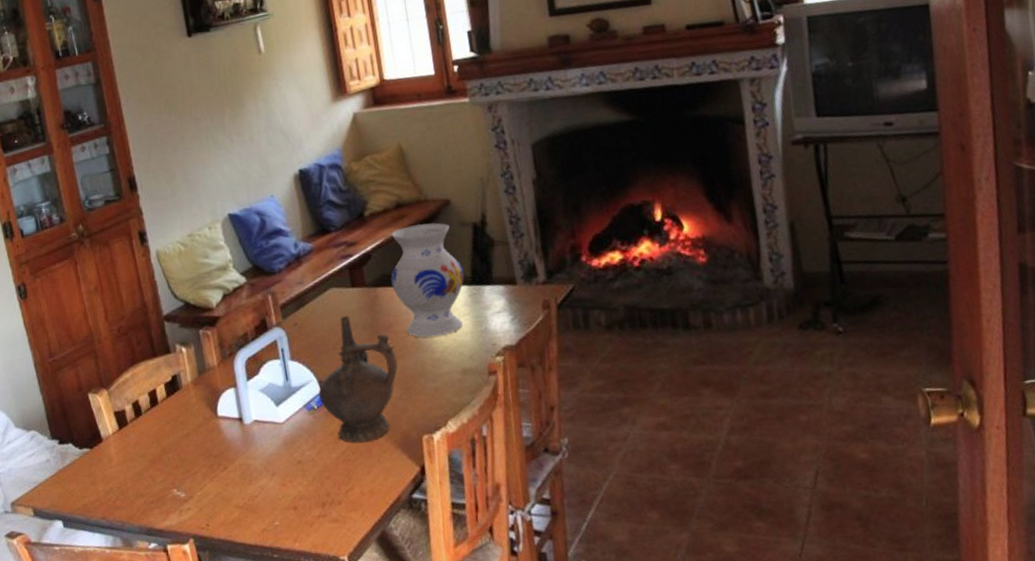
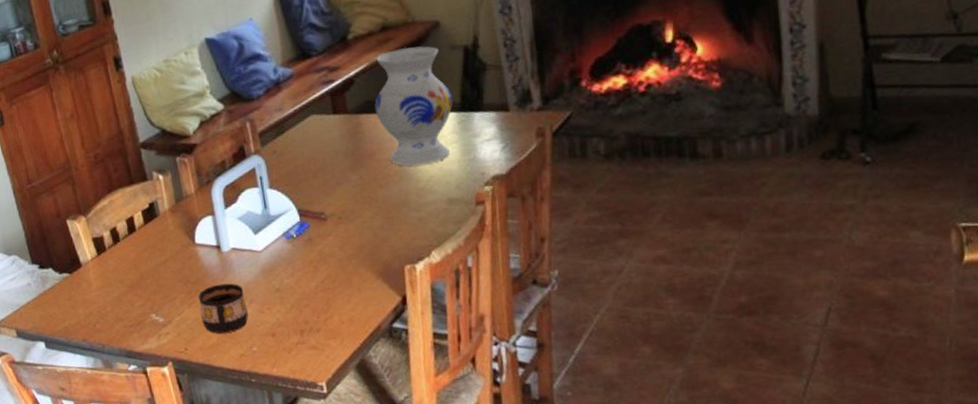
cup: none [220,456,270,508] -> present [198,283,248,334]
ceremonial vessel: present [318,316,398,443] -> none [298,143,381,272]

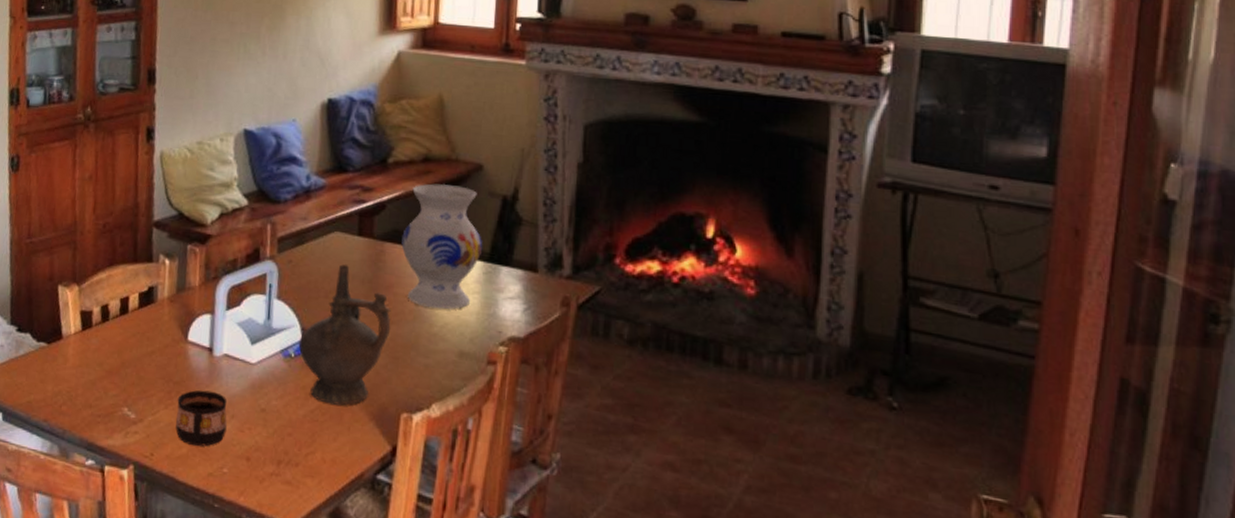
ceremonial vessel: none [298,143,381,272] -> present [298,264,391,406]

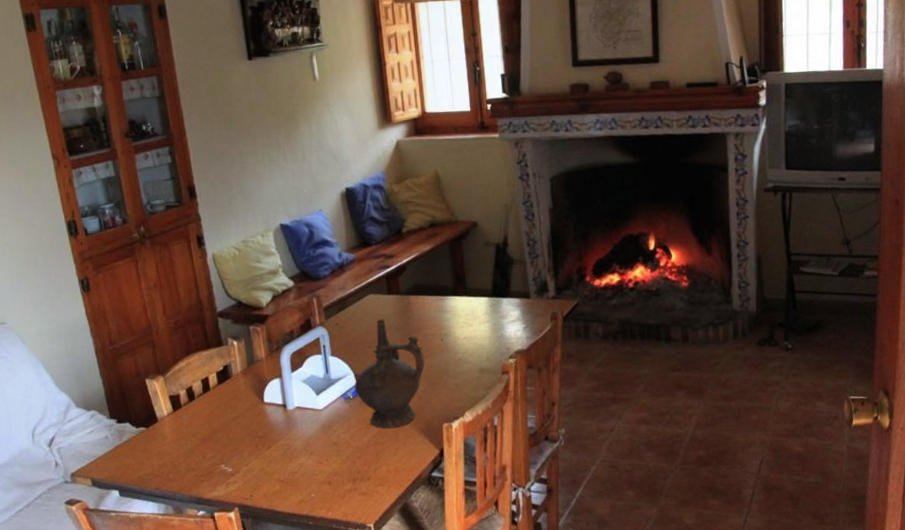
cup: present [175,390,228,447] -> none [264,437,308,482]
vase: present [401,183,482,310] -> none [422,241,486,340]

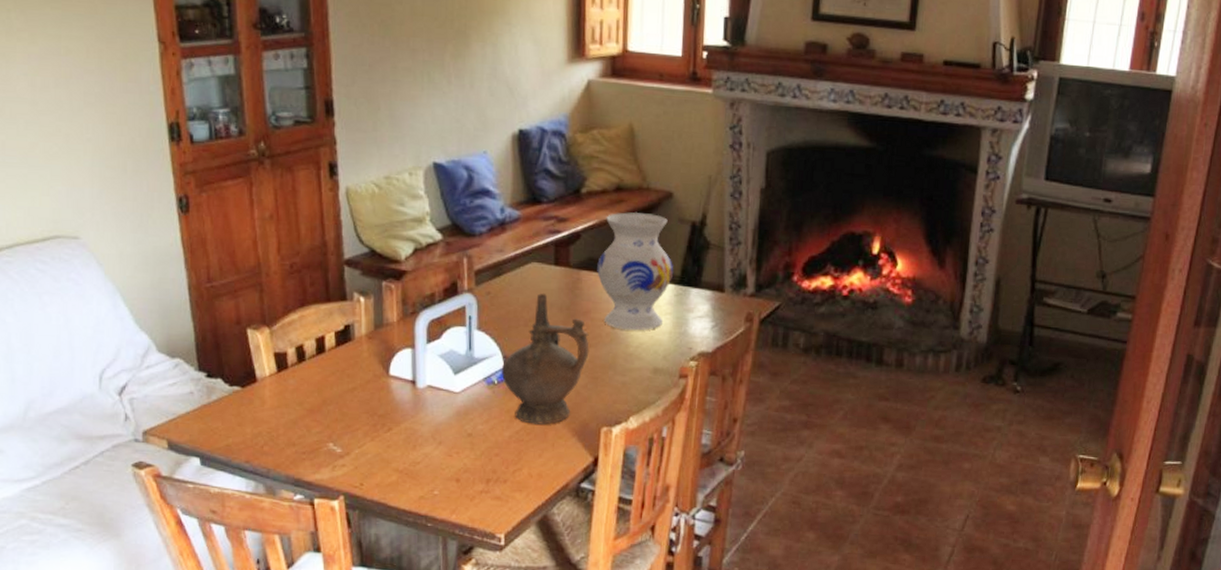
vase: none [422,241,486,340] -> present [597,212,673,331]

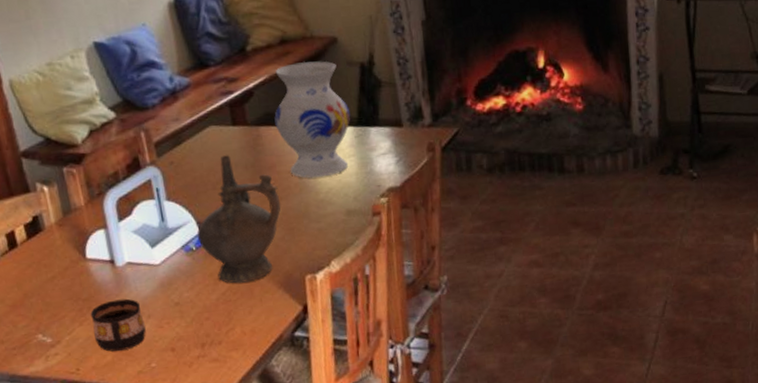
cup: none [383,421,435,473] -> present [90,298,146,352]

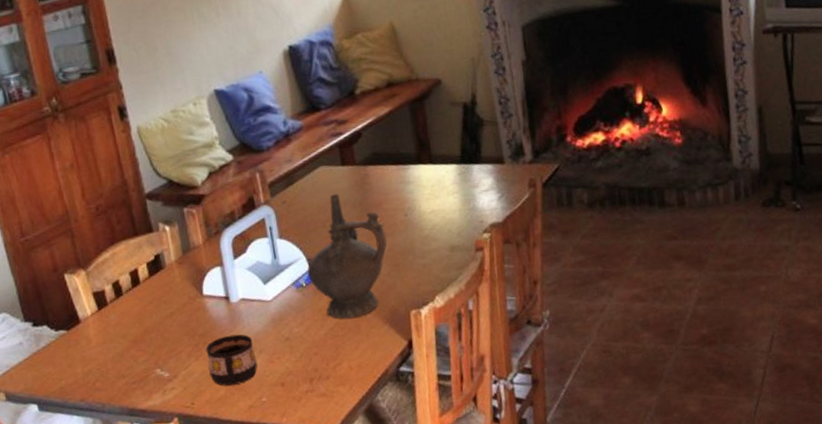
vase: present [274,61,350,178] -> none [381,102,454,215]

